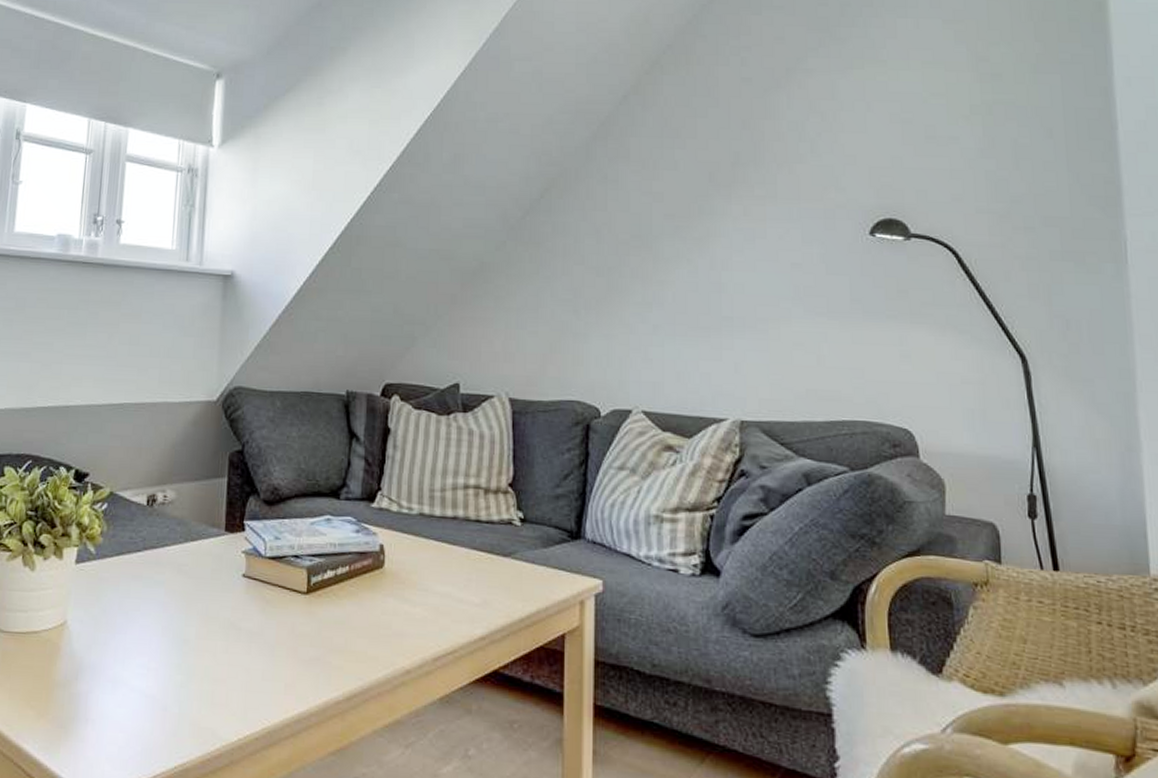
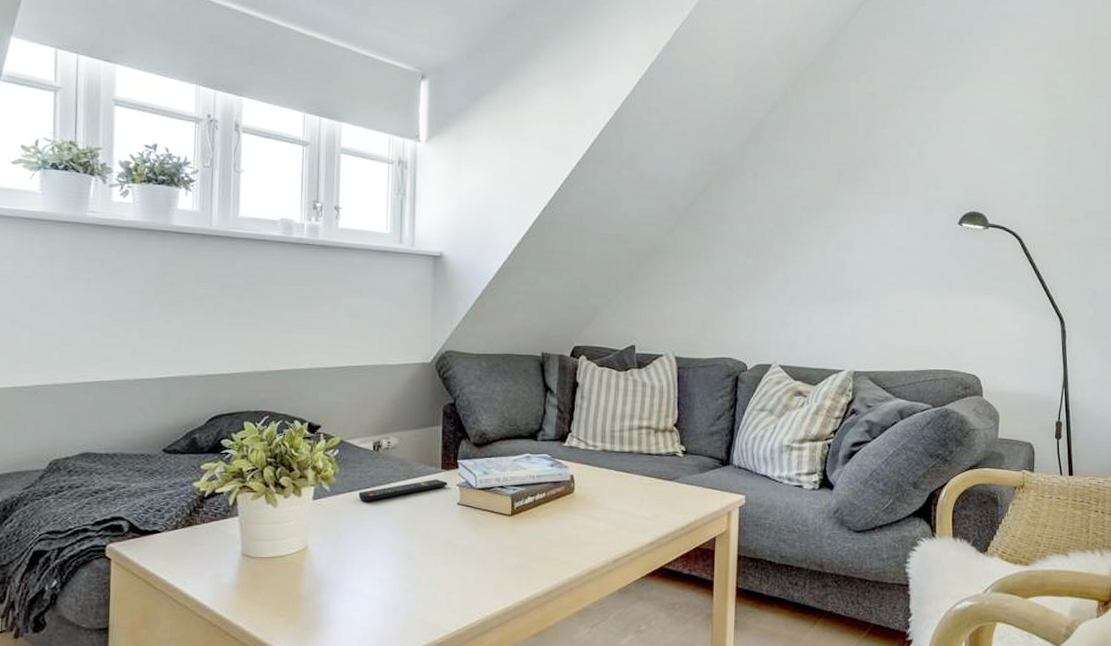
remote control: none [127,543,232,568] -> present [358,479,448,501]

